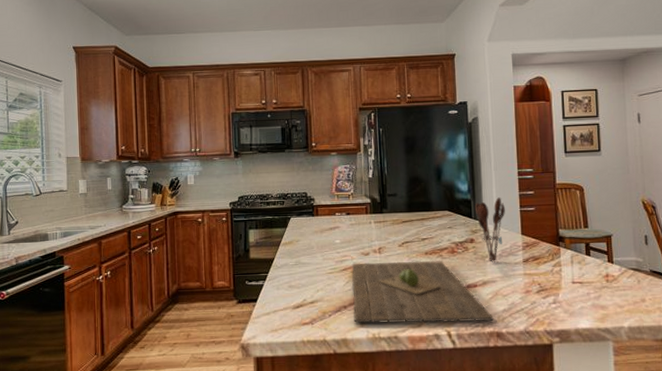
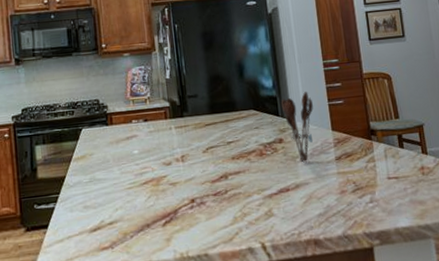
cutting board: present [352,260,494,324] -> none [153,165,310,244]

